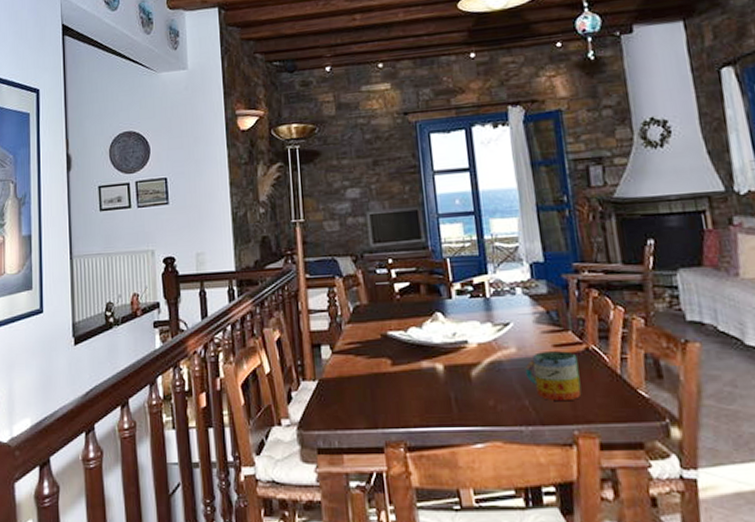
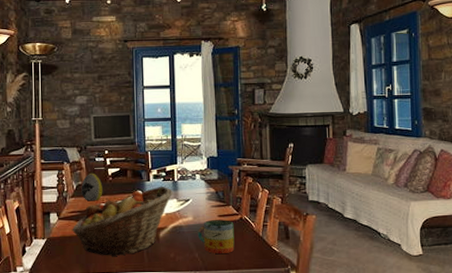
fruit basket: none [349,305,486,406] -> present [71,186,173,257]
decorative egg: none [359,289,389,328] -> present [81,173,103,201]

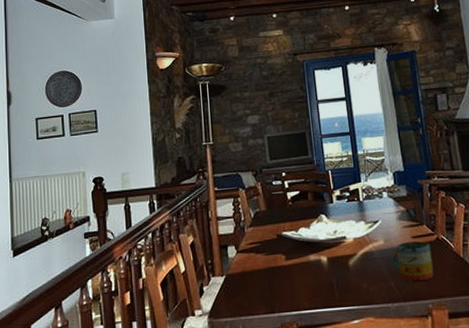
fruit basket: present [71,186,173,257] -> none [251,207,360,292]
decorative egg: present [81,173,103,201] -> none [259,198,284,230]

